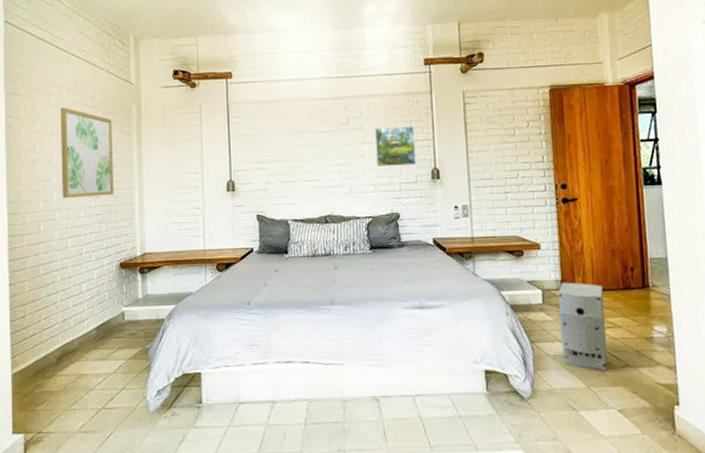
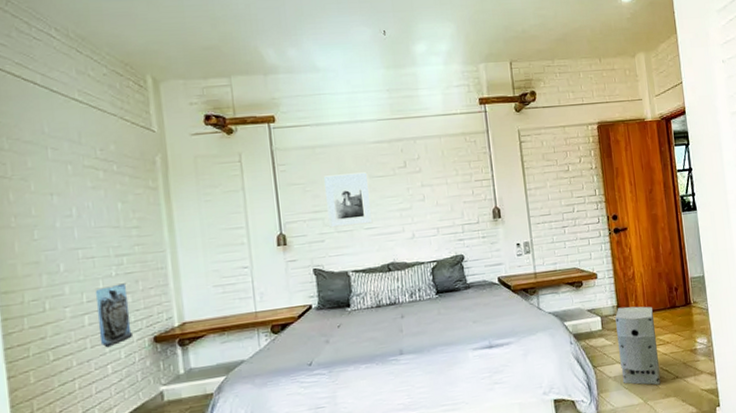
wall art: present [60,107,114,199] -> none [61,161,140,270]
wall sculpture: none [77,214,105,268] -> present [95,283,134,348]
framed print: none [271,127,314,178] -> present [323,172,373,228]
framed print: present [374,126,416,167] -> none [433,166,478,209]

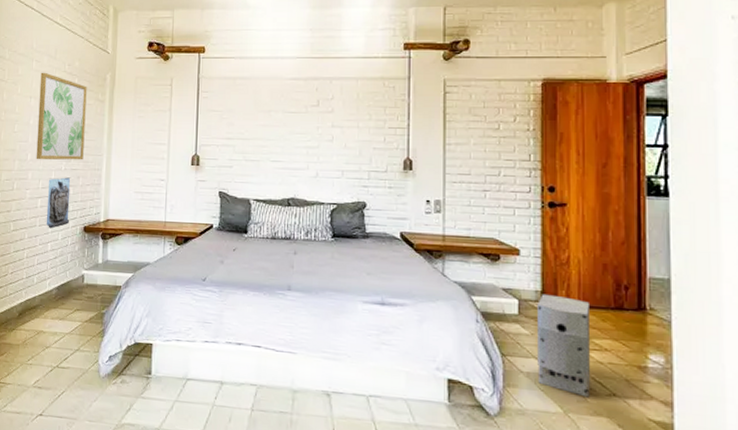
wall art: none [61,161,140,270] -> present [36,72,87,160]
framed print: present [323,172,373,228] -> none [239,106,281,157]

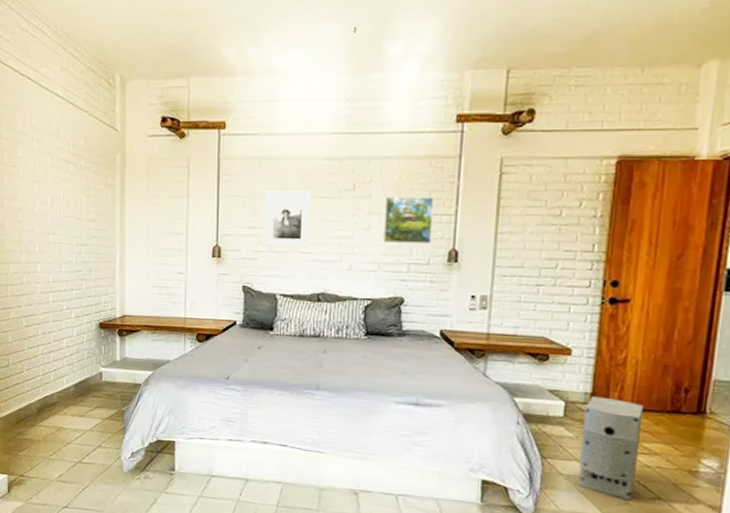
wall art: present [36,72,87,160] -> none [43,153,95,252]
wall sculpture: present [46,177,71,229] -> none [59,270,84,325]
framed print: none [239,106,281,157] -> present [264,191,311,248]
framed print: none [345,112,389,153] -> present [382,196,434,243]

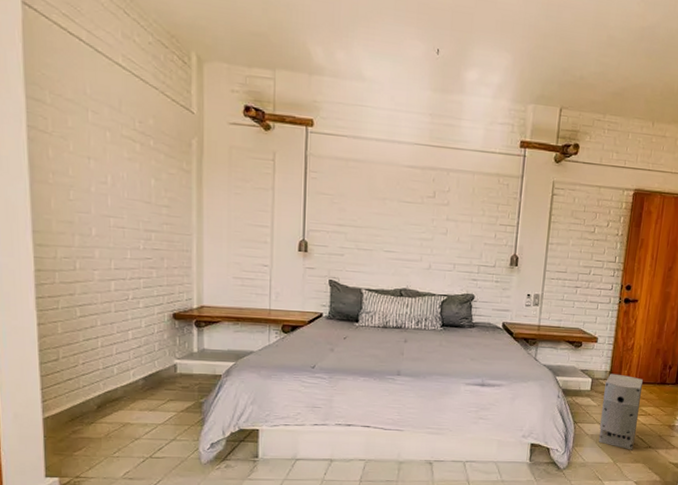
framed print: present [264,191,311,248] -> none [351,191,396,247]
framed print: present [382,196,434,243] -> none [457,206,501,249]

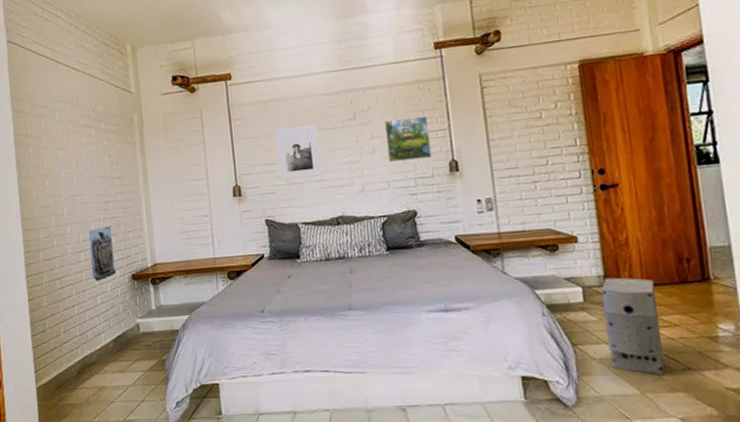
wall sculpture: none [122,257,155,315] -> present [88,226,117,281]
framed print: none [351,191,396,247] -> present [274,125,322,180]
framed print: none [457,206,501,249] -> present [383,115,432,162]

